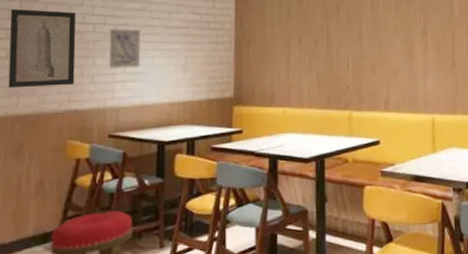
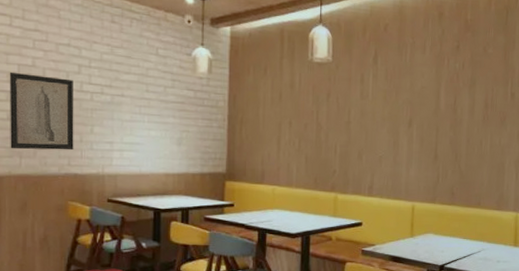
wall art: present [108,28,140,69] -> none [106,98,137,138]

